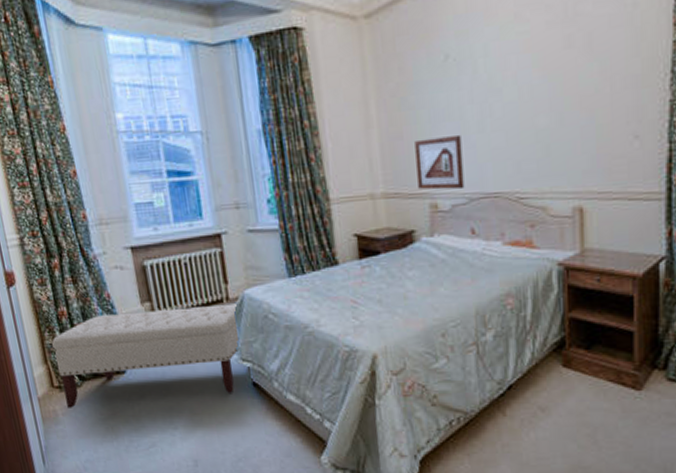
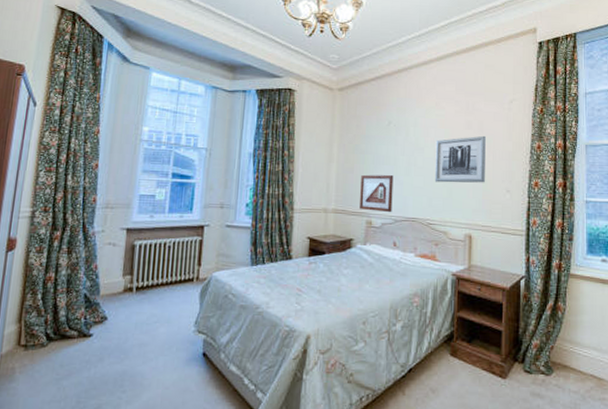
bench: present [51,303,241,408] -> none [27,282,204,367]
wall art: none [519,54,599,138] -> present [434,135,486,183]

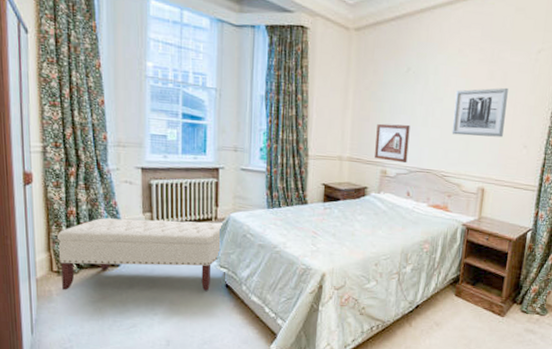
bench: none [27,282,204,367] -> present [56,218,222,291]

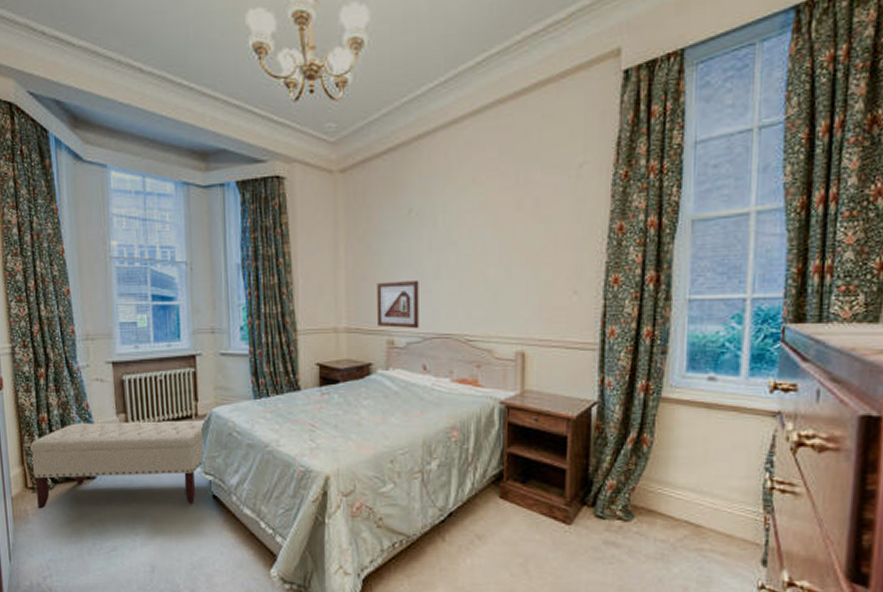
wall art: present [452,87,508,138] -> none [473,218,543,286]

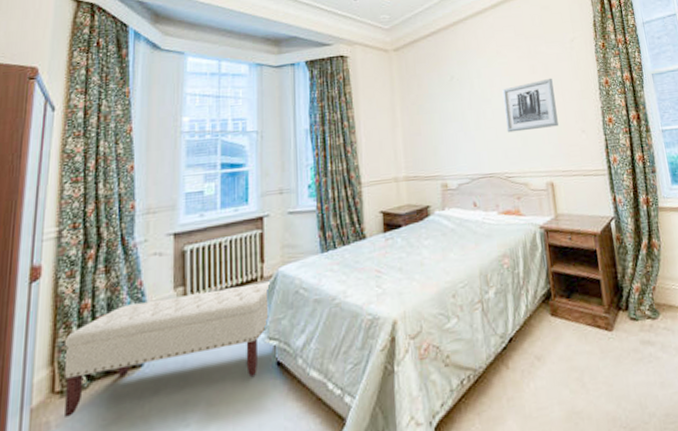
picture frame: present [377,279,419,329] -> none [430,131,467,173]
wall art: none [473,218,543,286] -> present [502,78,559,133]

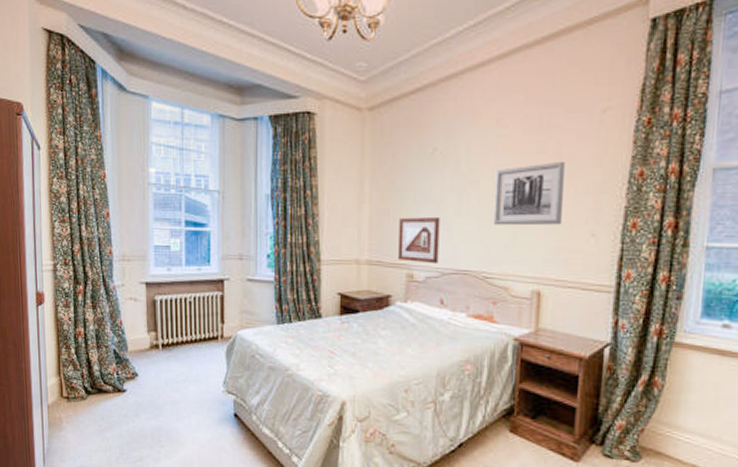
bench: present [63,281,270,417] -> none [66,338,229,421]
picture frame: none [430,131,467,173] -> present [398,216,440,265]

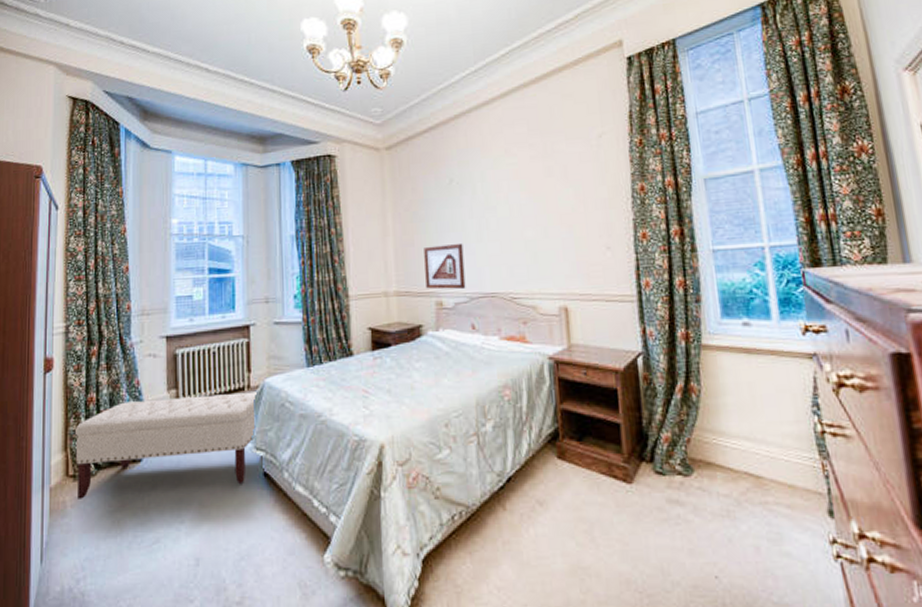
bench: none [66,338,229,421] -> present [74,392,256,499]
wall art: present [493,161,565,226] -> none [510,182,577,247]

